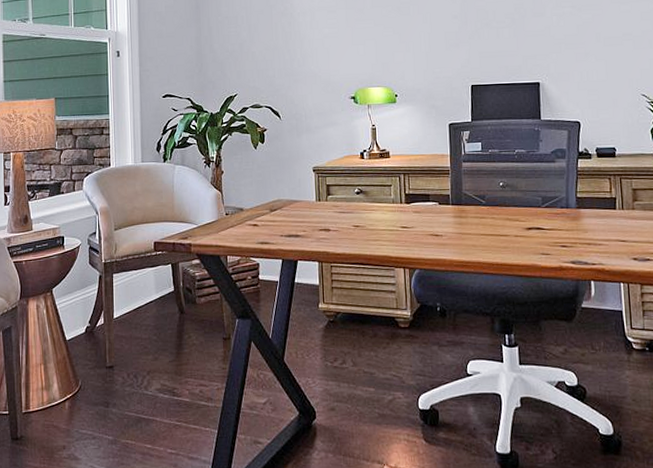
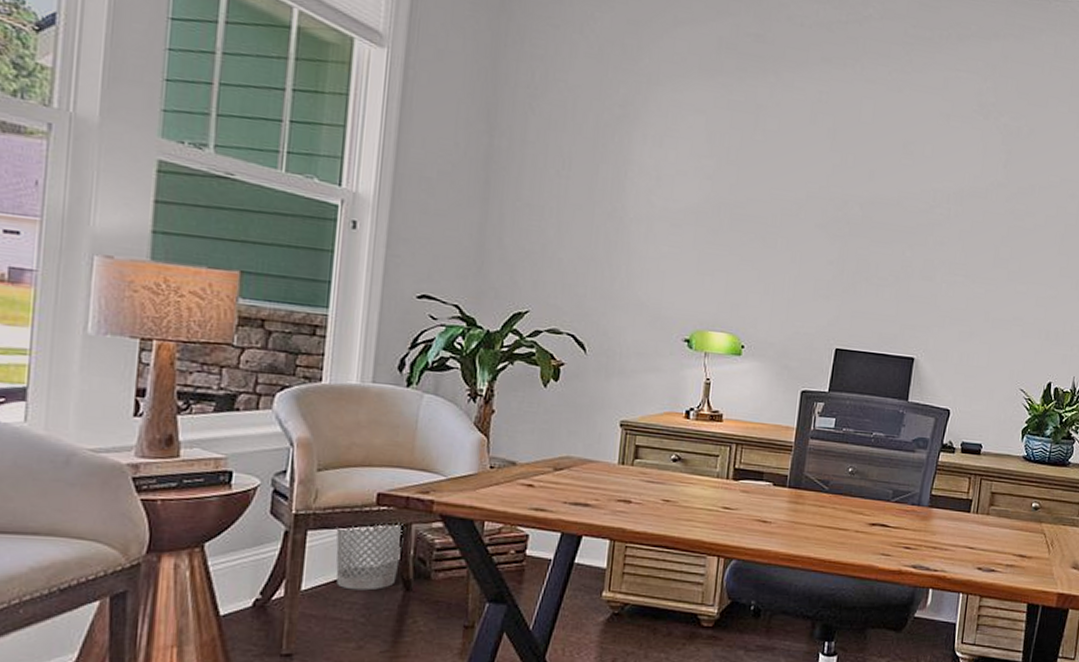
wastebasket: none [131,262,176,316] -> present [335,522,406,591]

